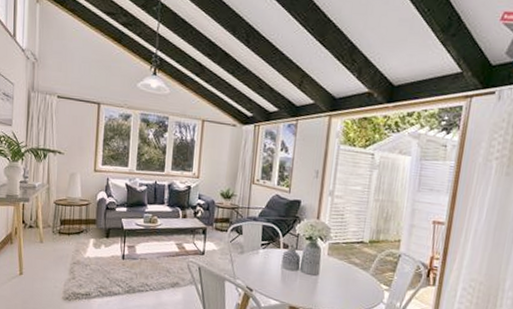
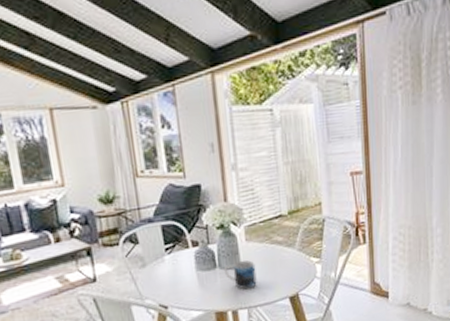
mug: none [304,269,332,296] -> present [223,260,257,290]

